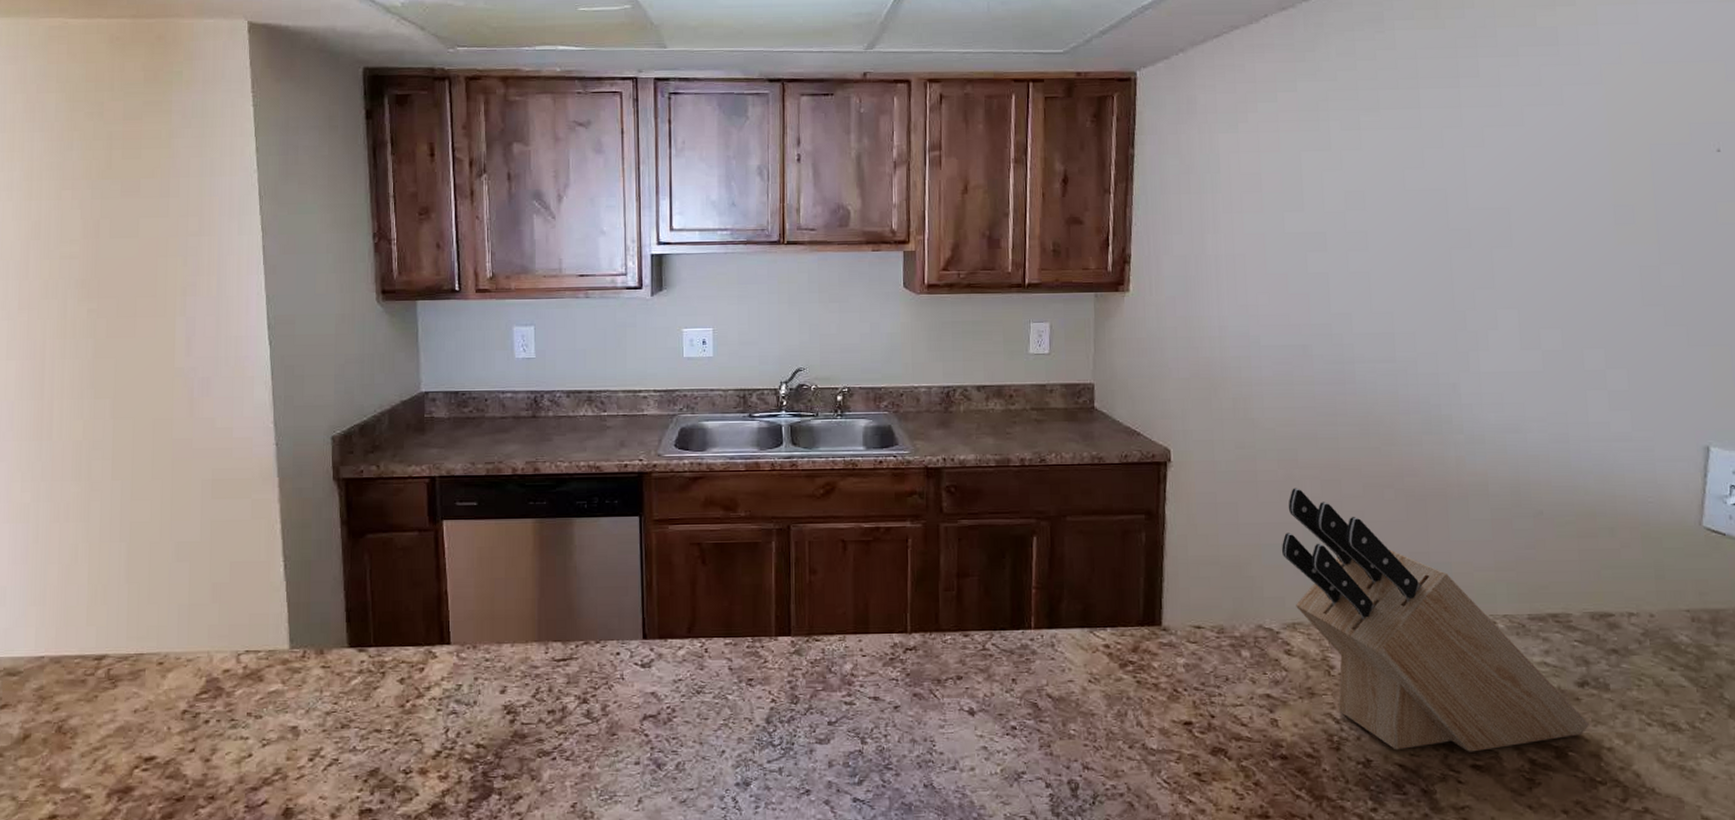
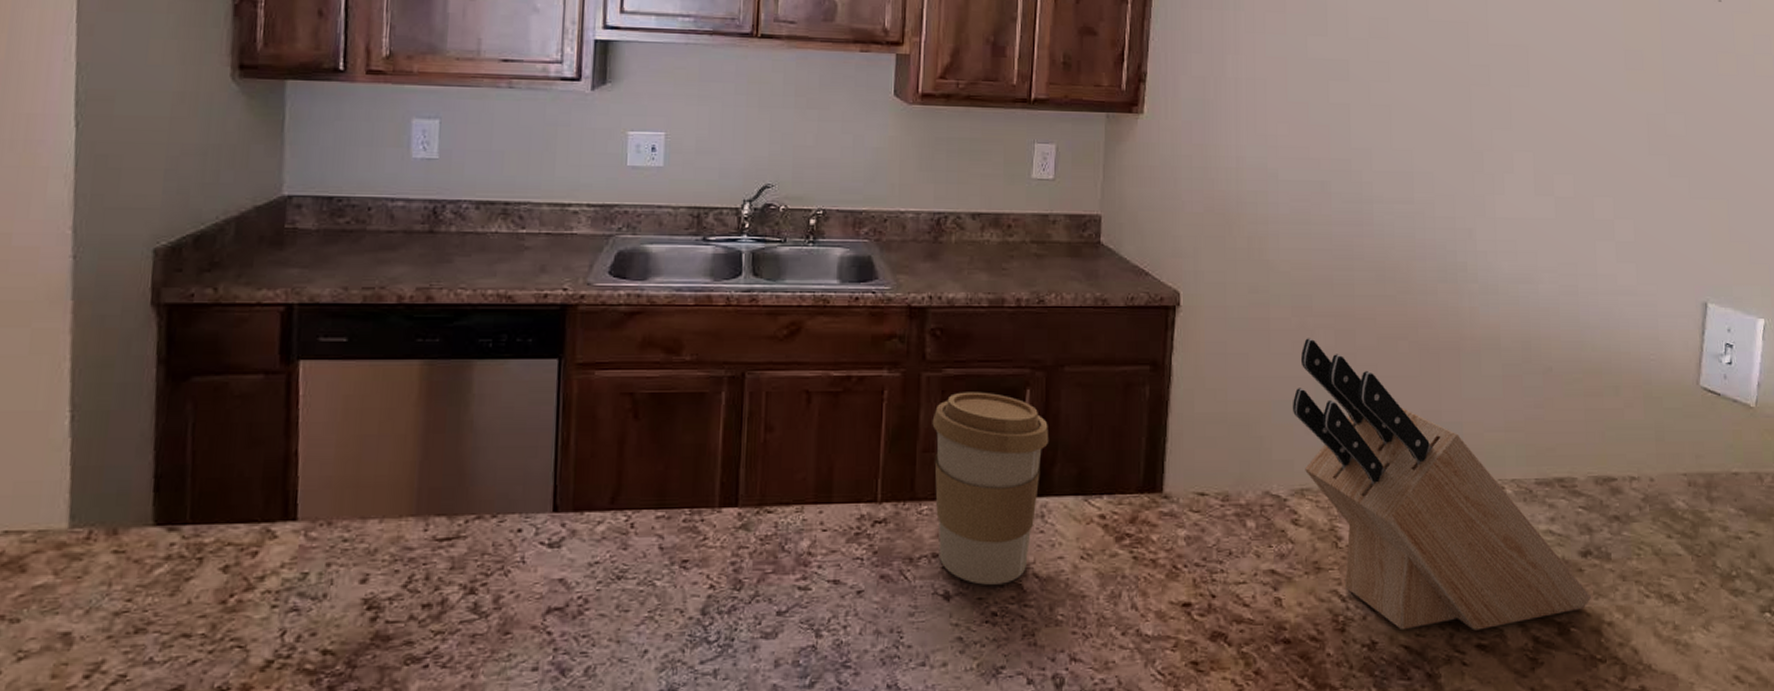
coffee cup: none [951,539,1056,703] -> present [932,392,1049,585]

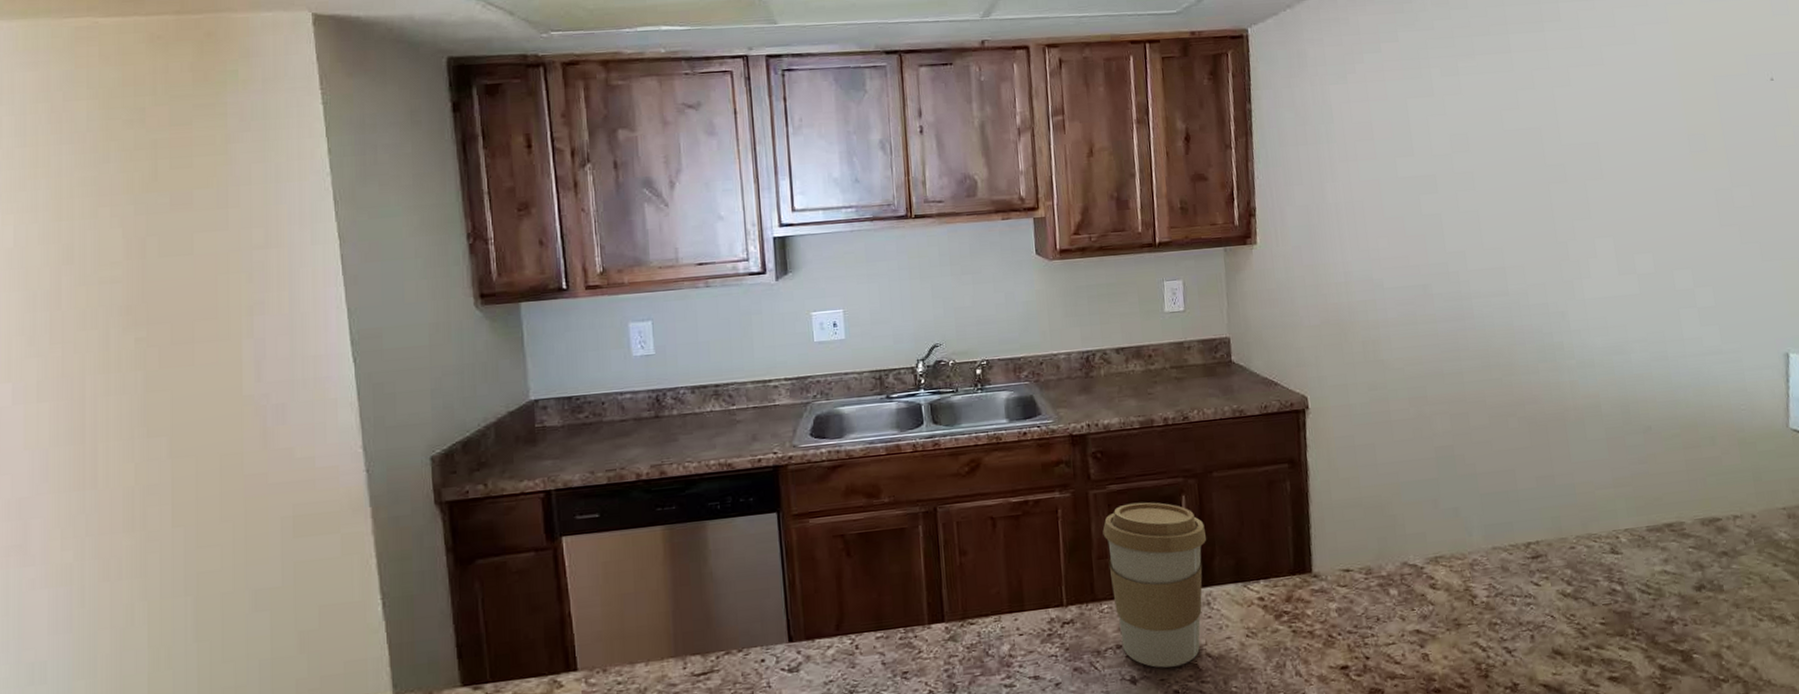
knife block: present [1293,338,1591,631] -> none [1419,424,1709,672]

